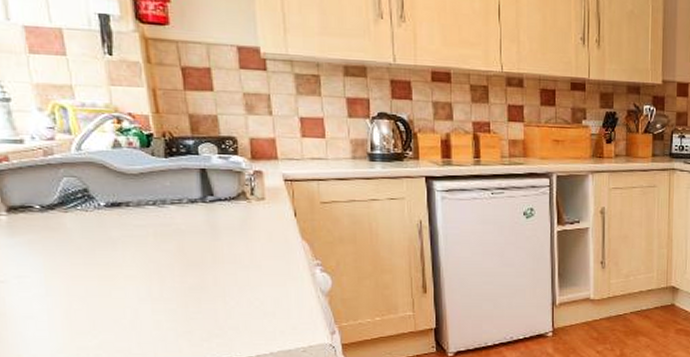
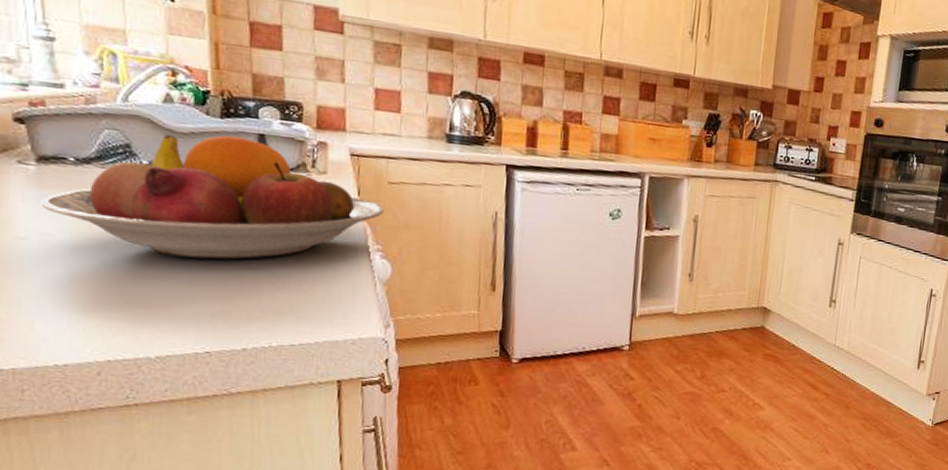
fruit bowl: none [15,173,319,286] -> present [41,135,384,260]

